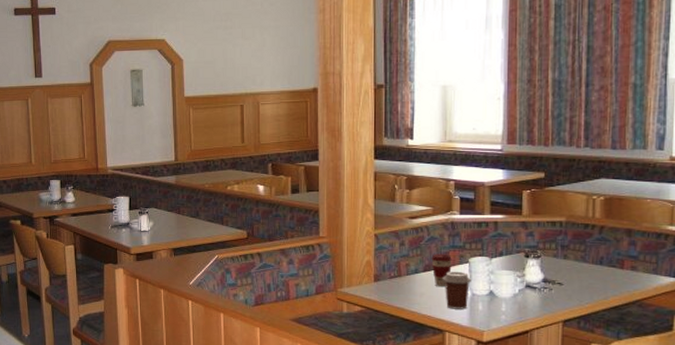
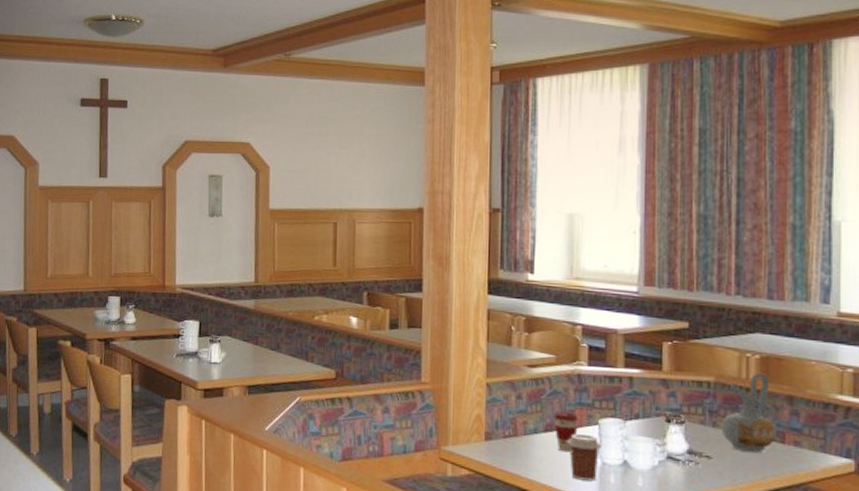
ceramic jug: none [571,211,617,279] -> present [721,372,777,454]

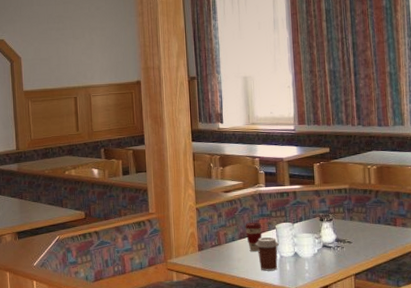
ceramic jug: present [721,372,777,454] -> none [356,178,391,236]

